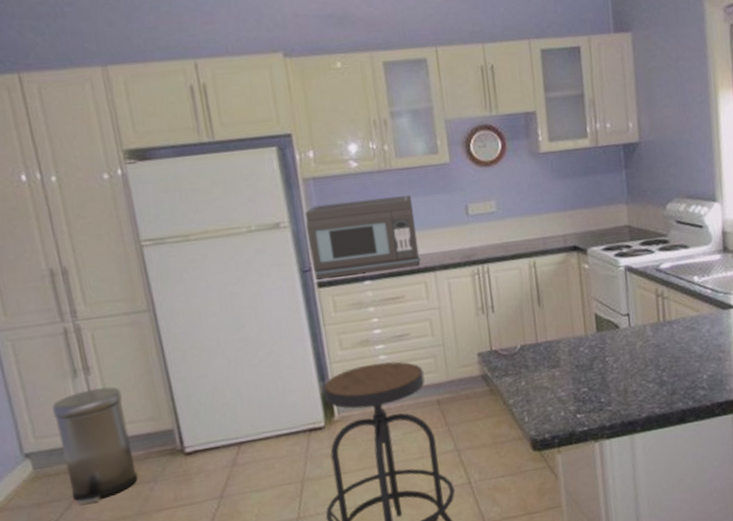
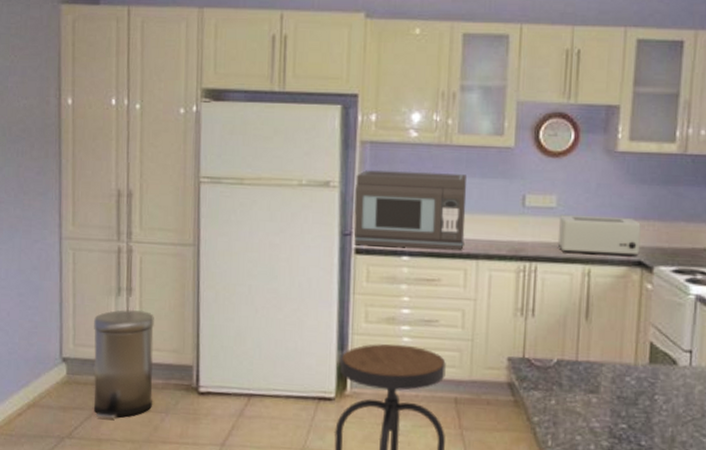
toaster: none [500,210,574,251] -> present [557,215,641,257]

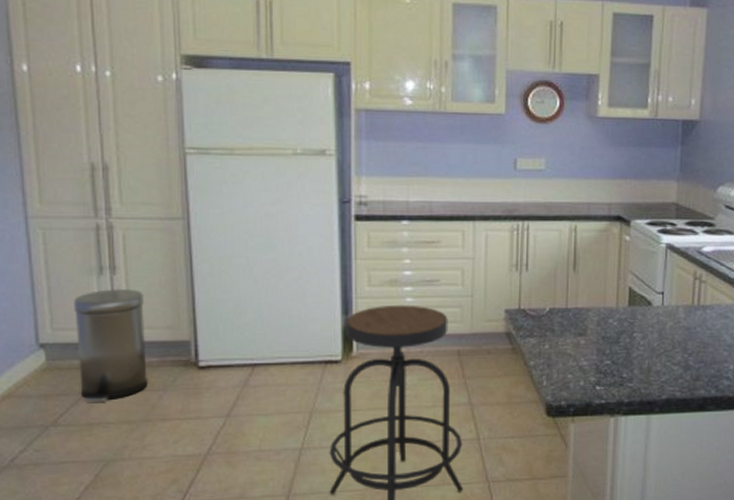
microwave: present [353,170,467,251] -> none [352,138,462,214]
toaster: present [557,215,641,257] -> none [547,177,620,213]

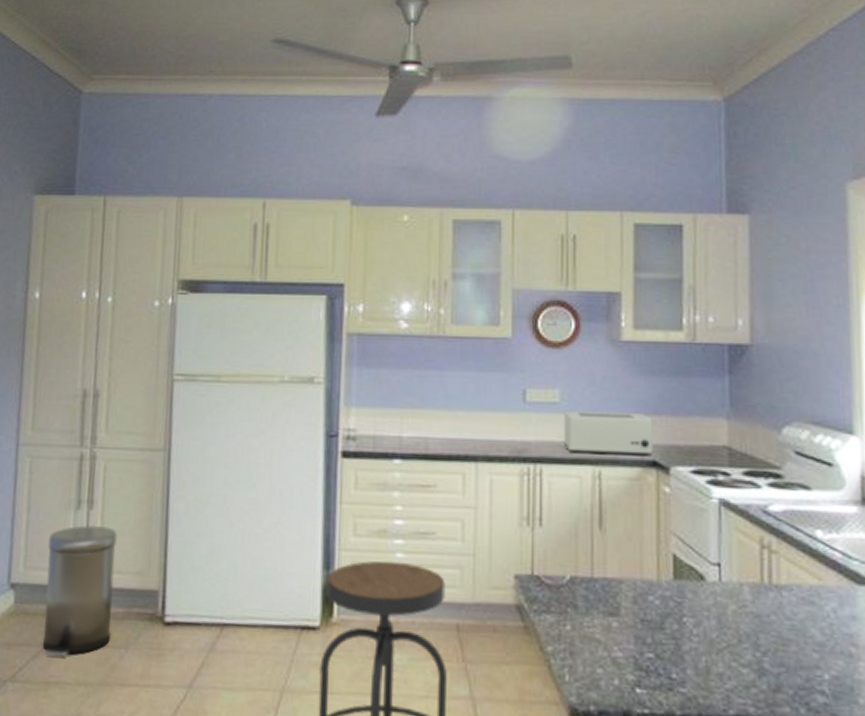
toaster: none [547,177,620,213] -> present [563,411,653,457]

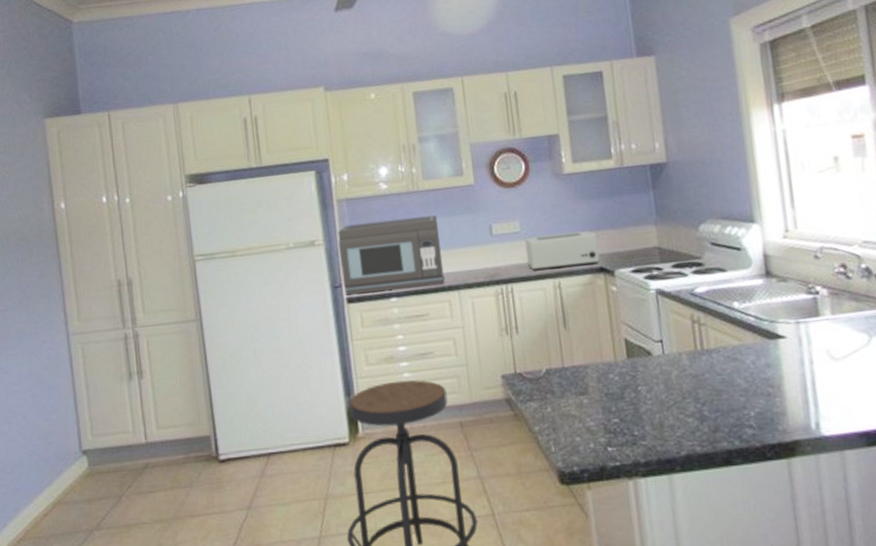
pedal bin: present [43,525,117,657] -> none [109,391,176,503]
microwave: none [340,365,463,453] -> present [337,215,445,296]

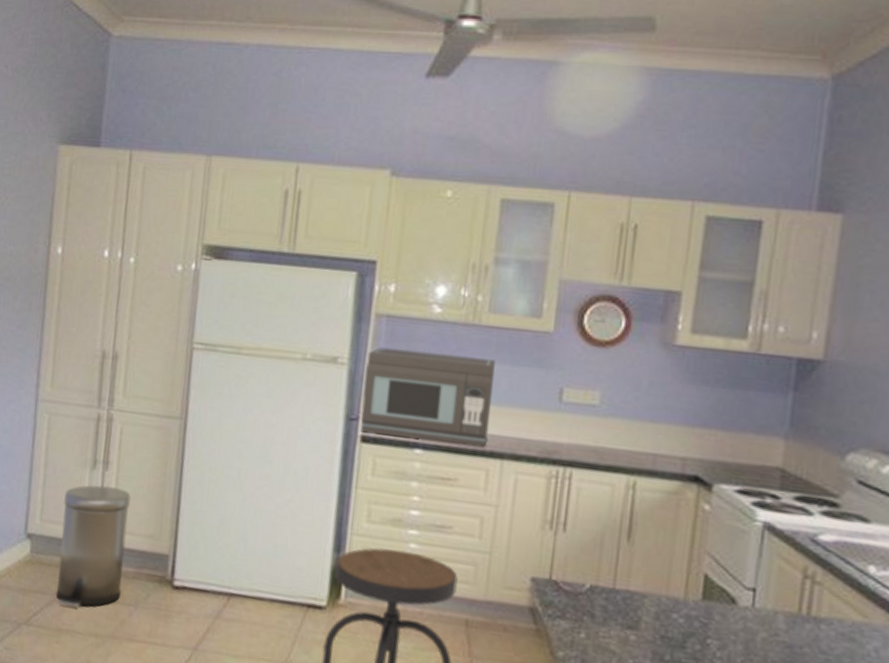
pedal bin: none [109,391,176,503] -> present [56,485,131,608]
toaster: present [524,231,600,271] -> none [598,415,700,471]

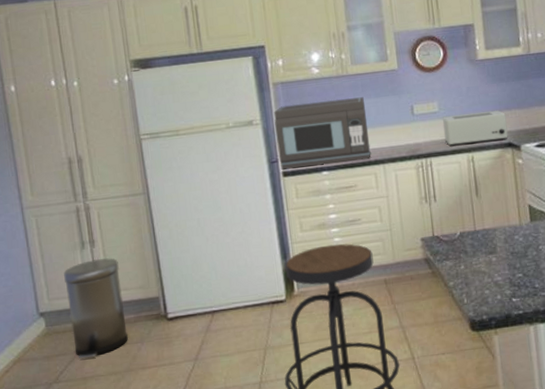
toaster: none [598,415,700,471] -> present [442,110,508,147]

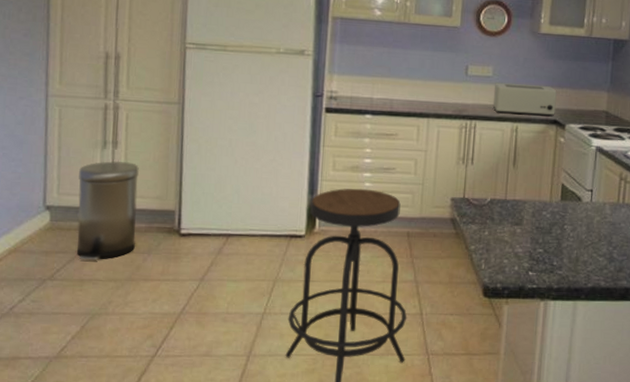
microwave: present [274,97,371,170] -> none [324,42,421,111]

